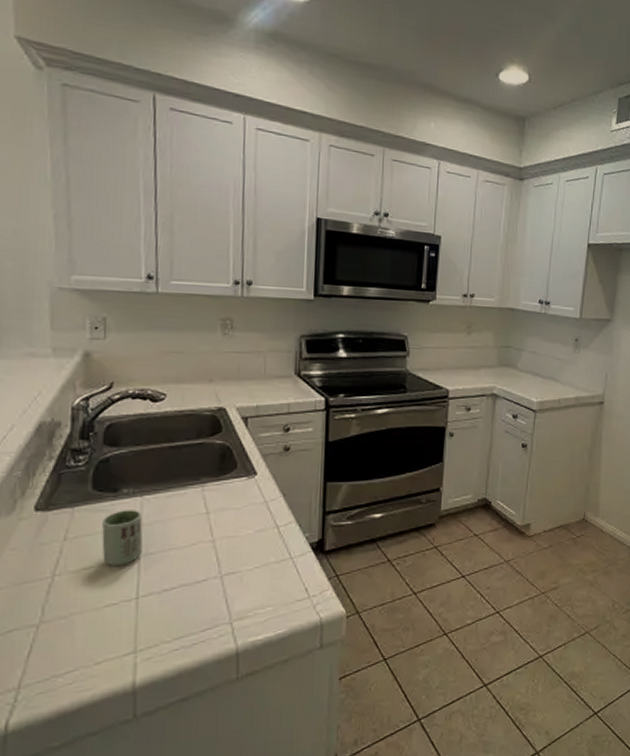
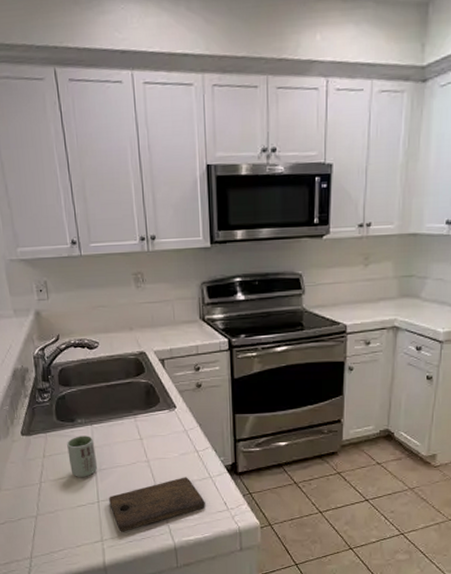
cutting board: none [153,559,282,638] -> present [109,477,205,532]

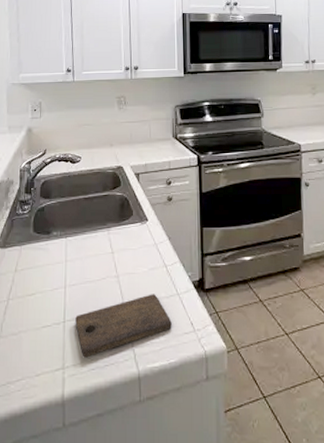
cup: present [67,436,97,477] -> none [39,249,67,294]

